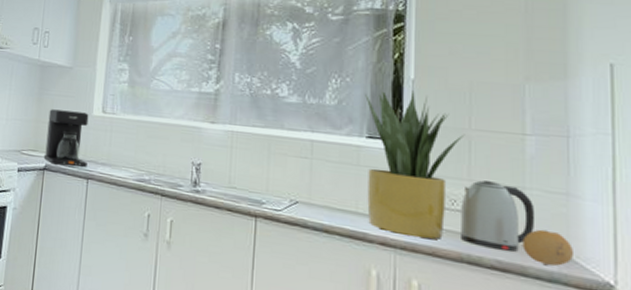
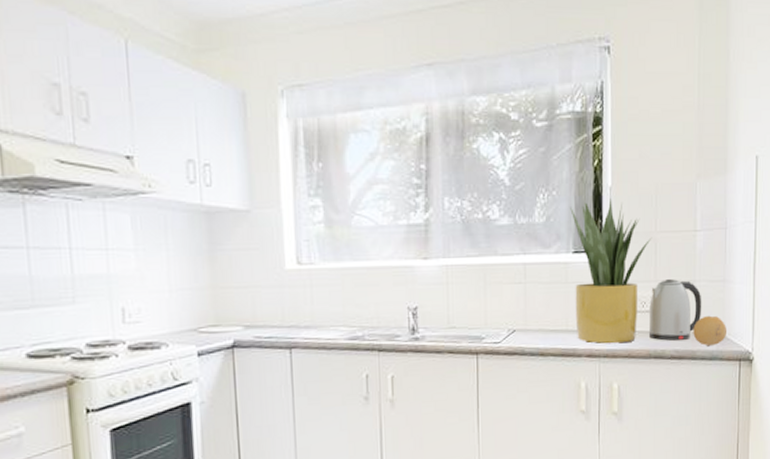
coffee maker: present [43,109,89,168] -> none [227,267,288,340]

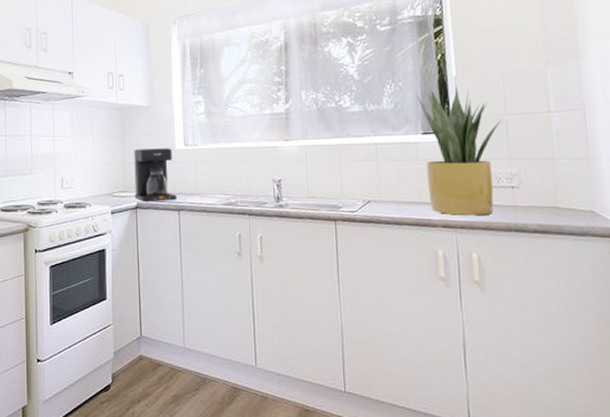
coffee maker: none [227,267,288,340] -> present [134,148,177,203]
kettle: present [648,279,702,342] -> none [505,157,566,216]
fruit: present [693,315,728,347] -> none [556,192,598,222]

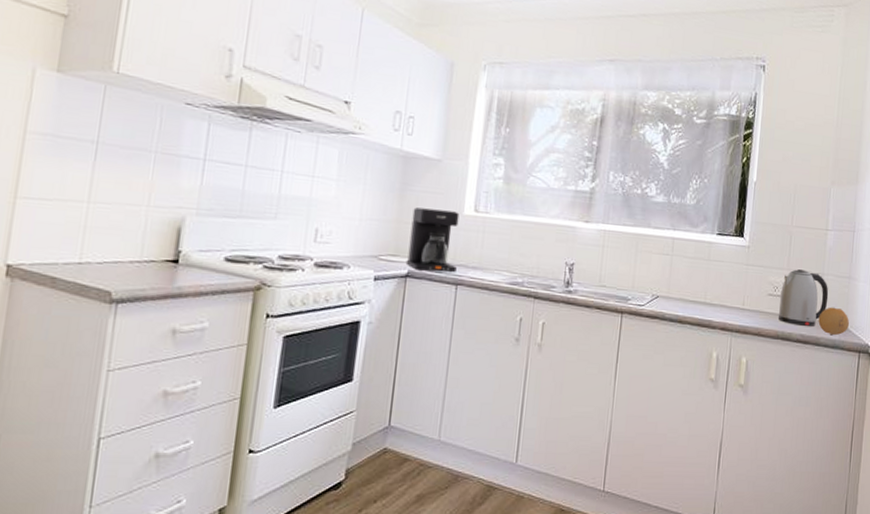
planter: present [416,86,503,216] -> none [713,192,788,322]
kettle: none [505,157,566,216] -> present [778,269,829,328]
fruit: none [556,192,598,222] -> present [818,307,850,336]

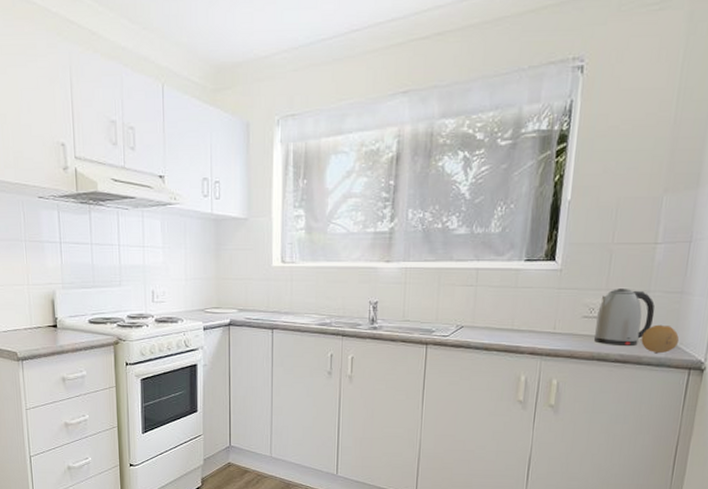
coffee maker: present [405,207,460,273] -> none [227,264,271,320]

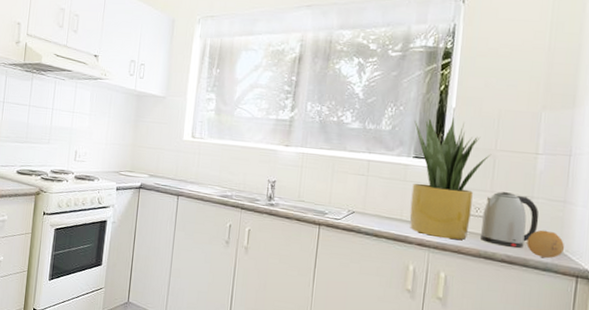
planter: none [521,212,608,345] -> present [409,118,492,240]

